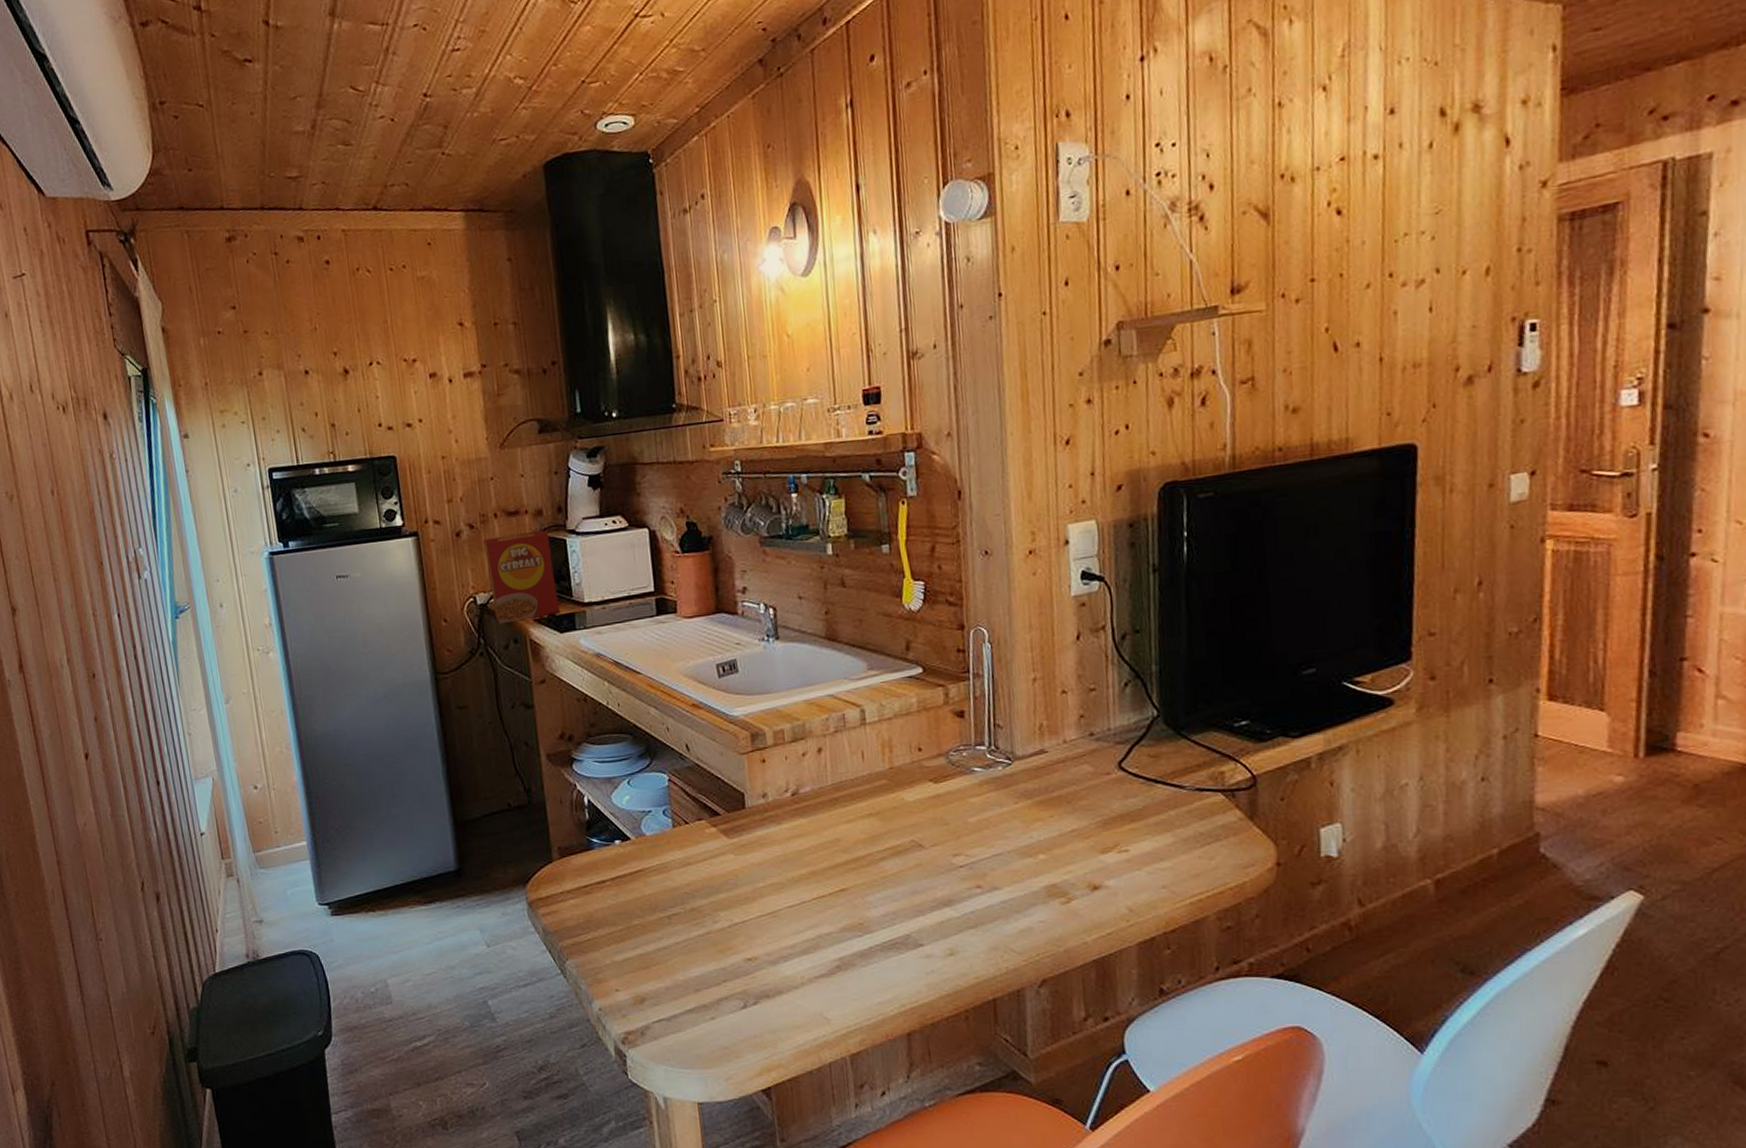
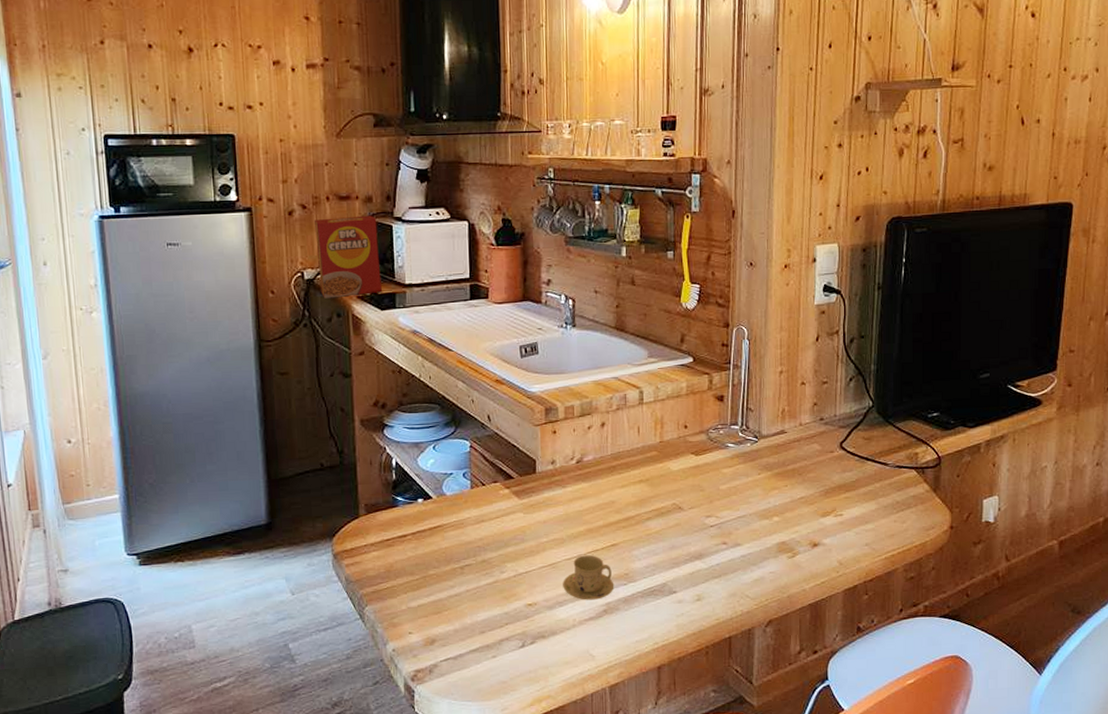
cup and saucer: none [786,901,848,955] -> present [563,555,614,600]

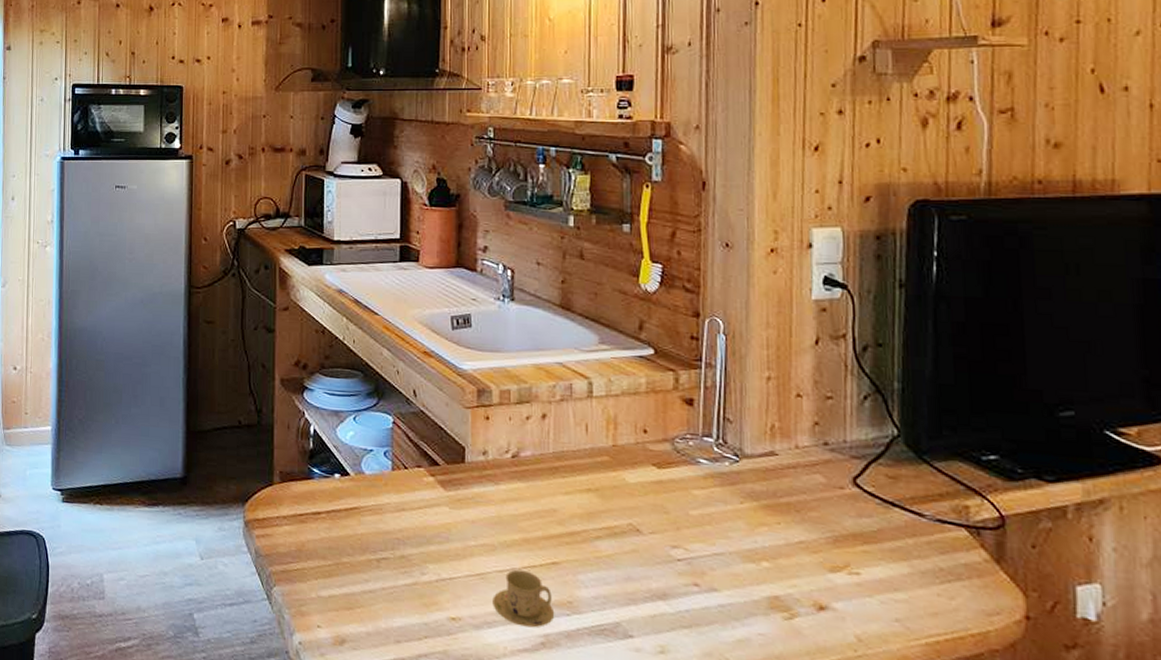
cereal box: present [315,215,382,299] -> none [249,168,310,250]

